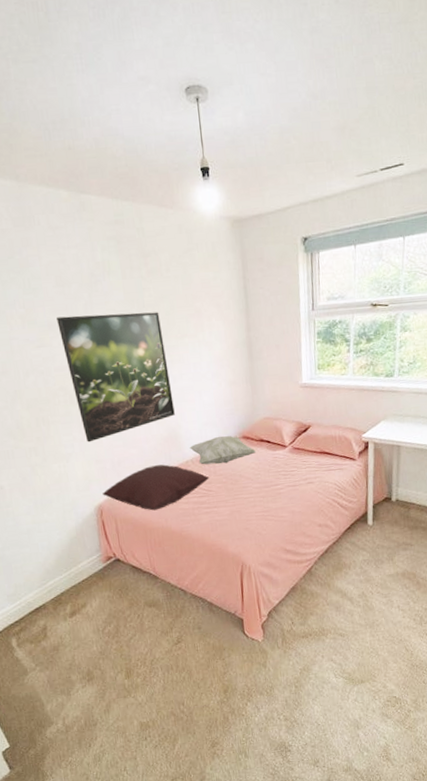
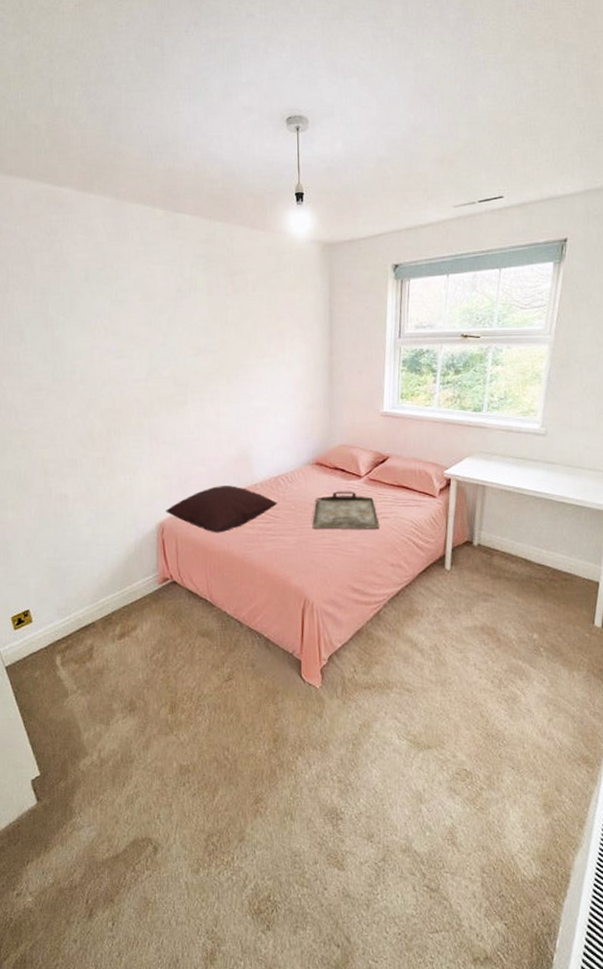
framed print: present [57,312,175,443] -> none [139,329,248,457]
decorative pillow: present [190,435,257,465] -> none [260,460,330,490]
serving tray: none [243,460,306,499] -> present [312,491,380,529]

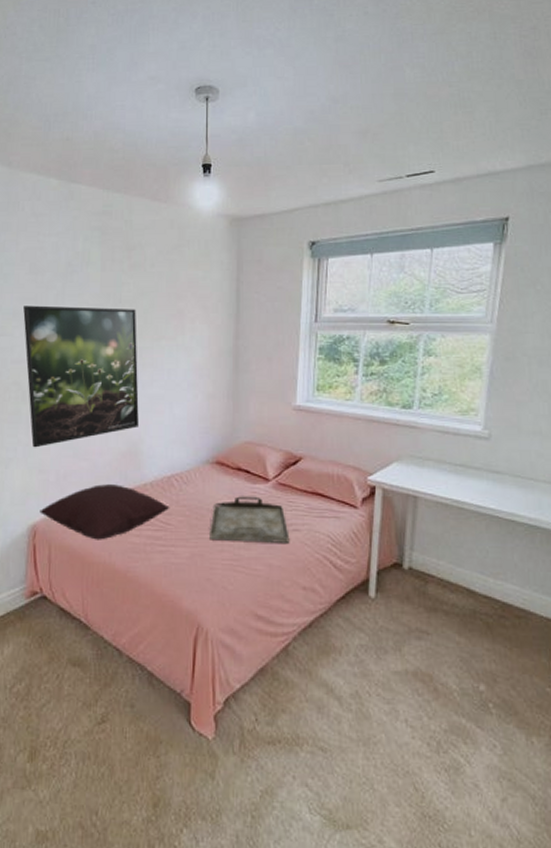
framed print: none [139,329,248,457] -> present [23,305,139,448]

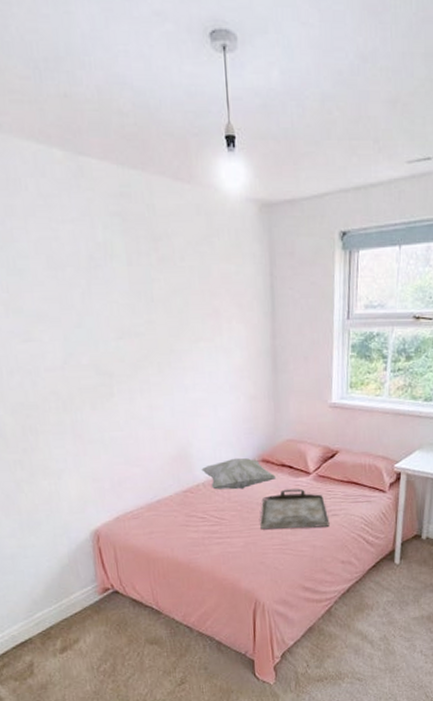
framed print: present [23,305,139,448] -> none [48,306,186,458]
cushion: present [40,484,170,540] -> none [99,487,223,539]
decorative pillow: none [151,458,232,493] -> present [201,457,277,490]

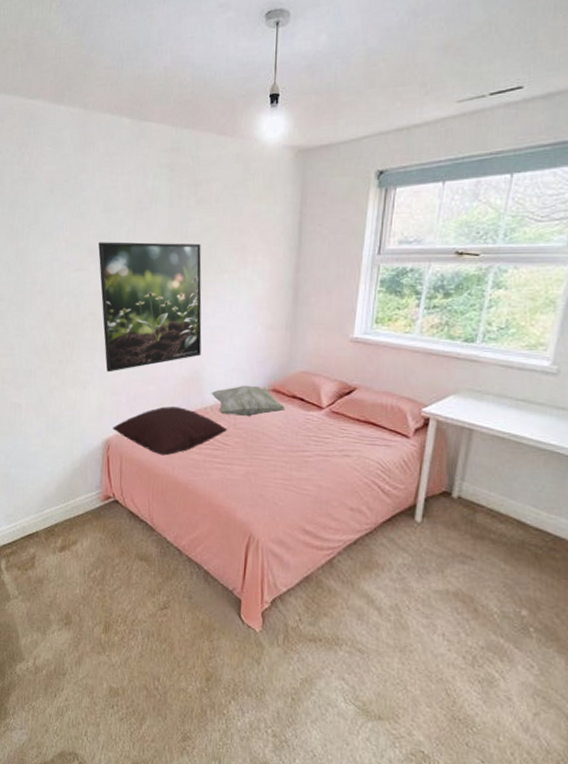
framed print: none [48,306,186,458] -> present [98,242,202,372]
cushion: none [99,487,223,539] -> present [113,406,228,456]
serving tray: present [260,488,330,530] -> none [263,422,340,467]

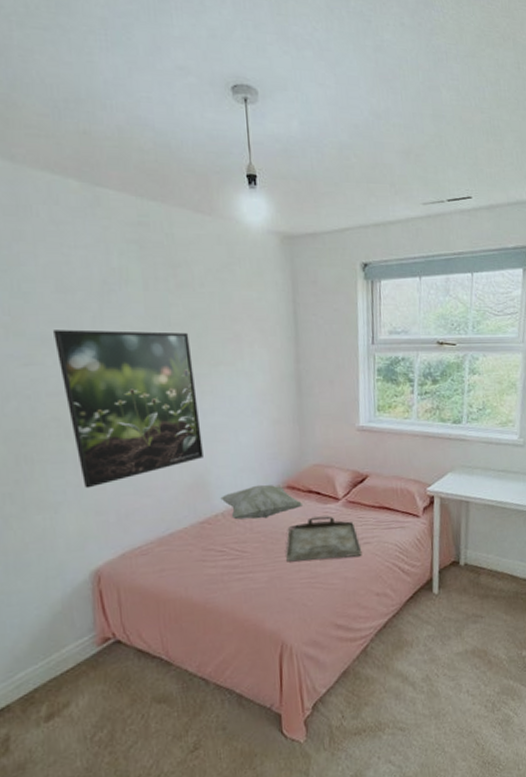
cushion: present [113,406,228,456] -> none [102,518,245,577]
serving tray: none [263,422,340,467] -> present [286,516,362,562]

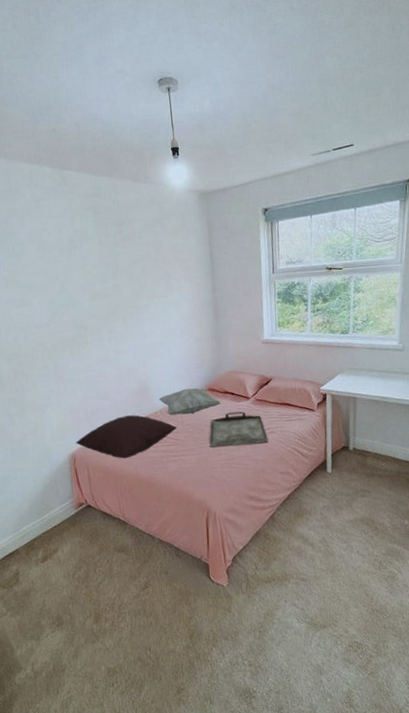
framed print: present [53,329,203,489] -> none [37,274,145,394]
cushion: none [102,518,245,577] -> present [76,415,178,459]

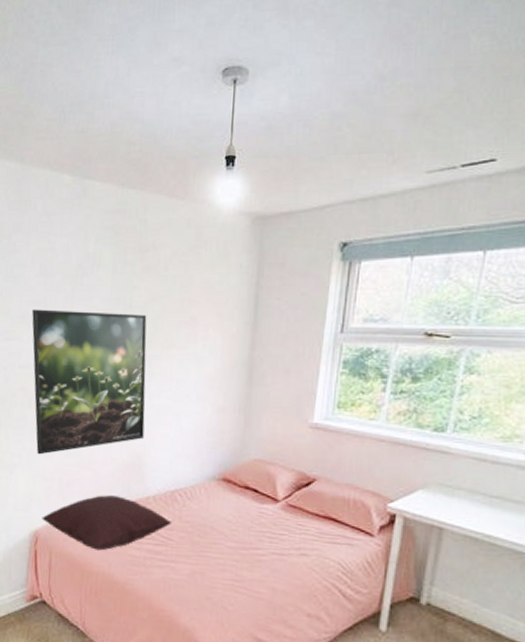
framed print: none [37,274,145,394] -> present [32,309,147,455]
decorative pillow: present [159,388,222,415] -> none [154,473,238,509]
serving tray: present [209,411,269,448] -> none [211,515,297,568]

